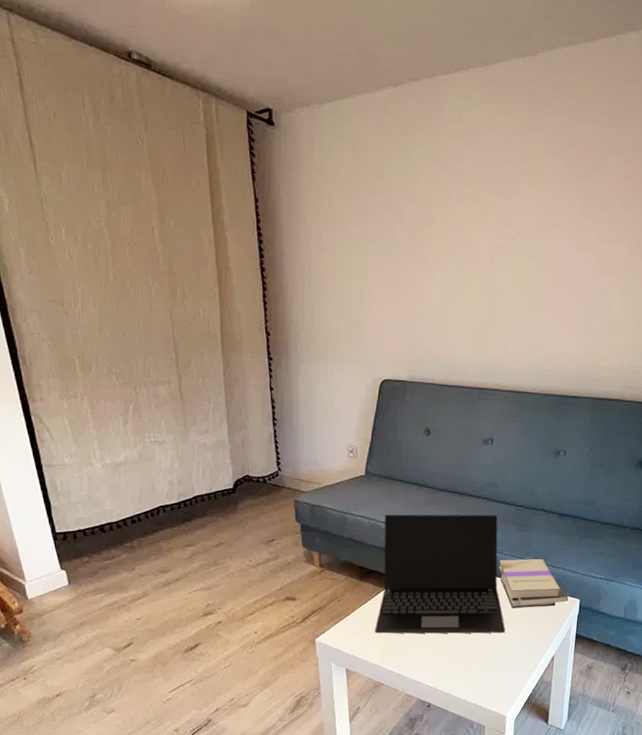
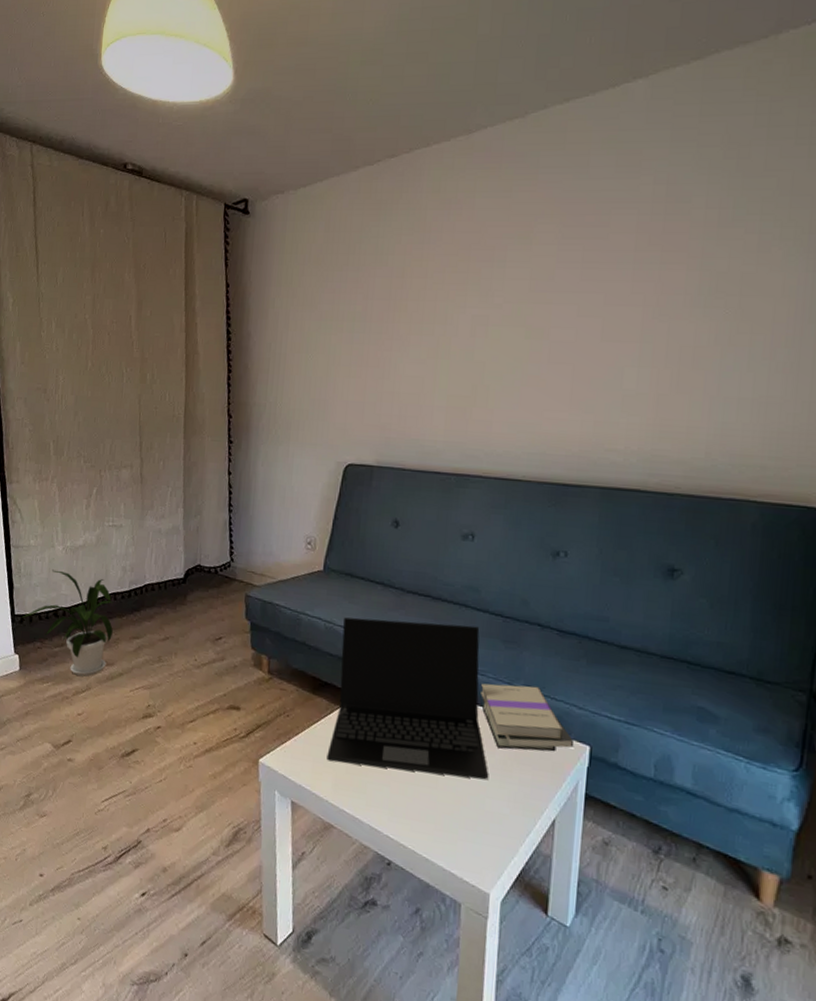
house plant: none [64,487,165,585] -> present [22,569,114,677]

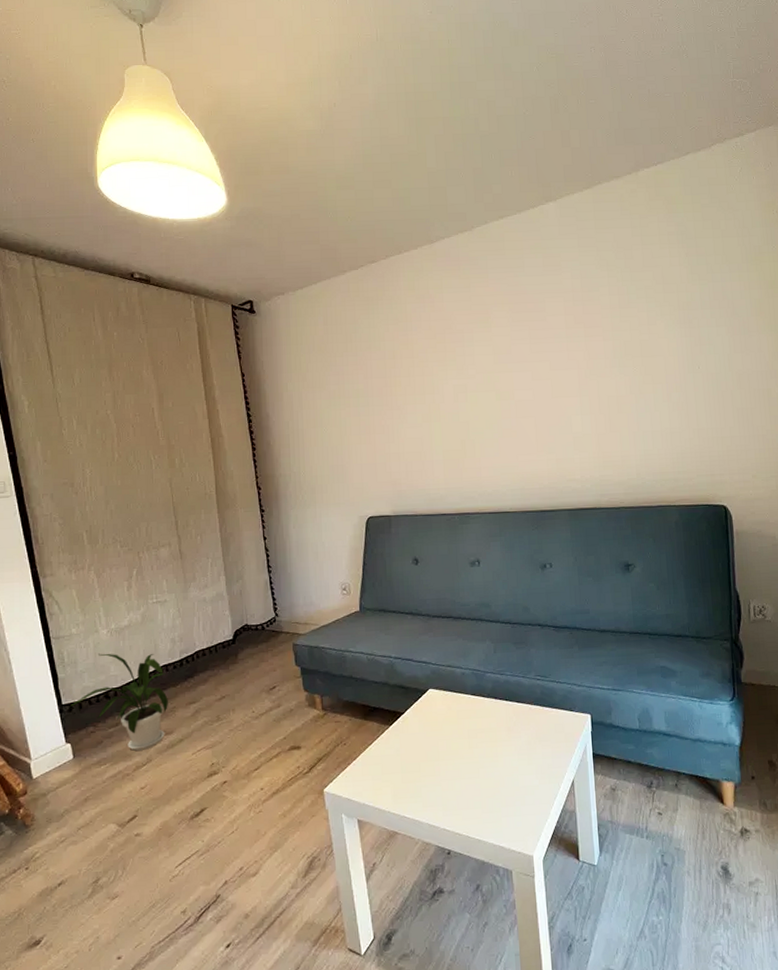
laptop: present [326,617,488,780] -> none [383,635,518,776]
books: present [481,683,574,752] -> none [502,675,579,732]

